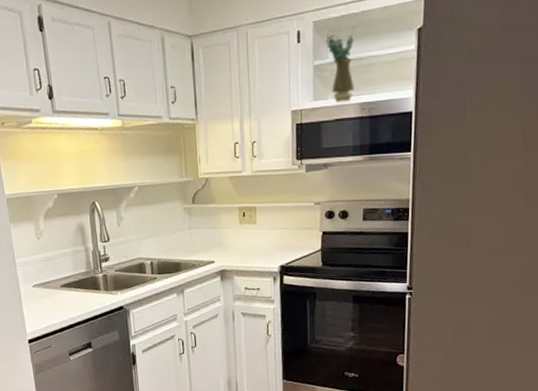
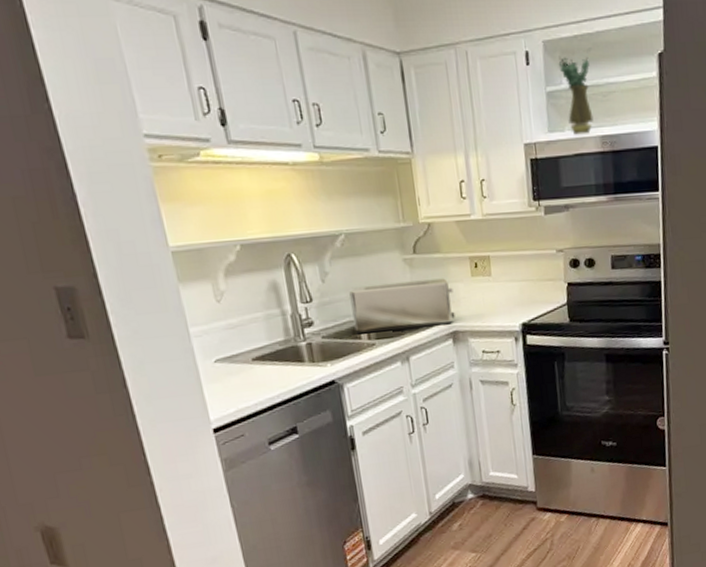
toaster: none [139,225,224,270] -> present [349,278,455,335]

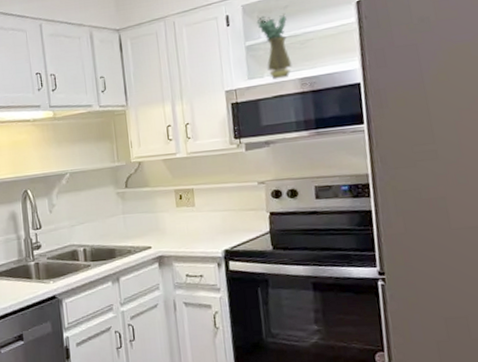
toaster: present [349,278,455,335] -> none [71,208,161,257]

